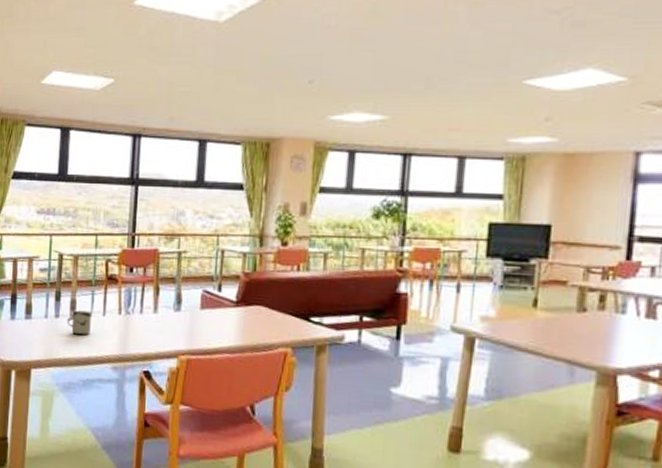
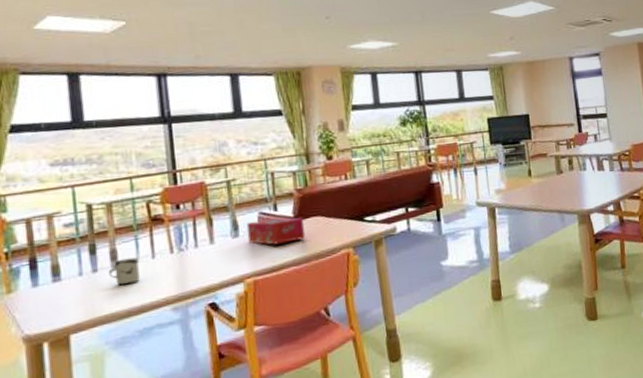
tissue box: none [188,298,246,328] -> present [246,217,306,245]

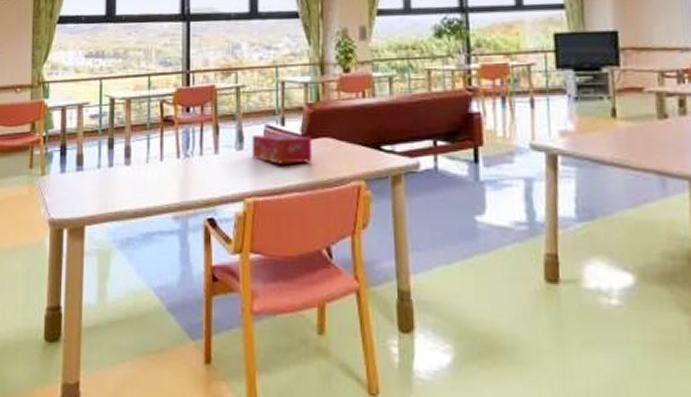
cup: present [108,257,140,286] -> none [121,157,148,184]

